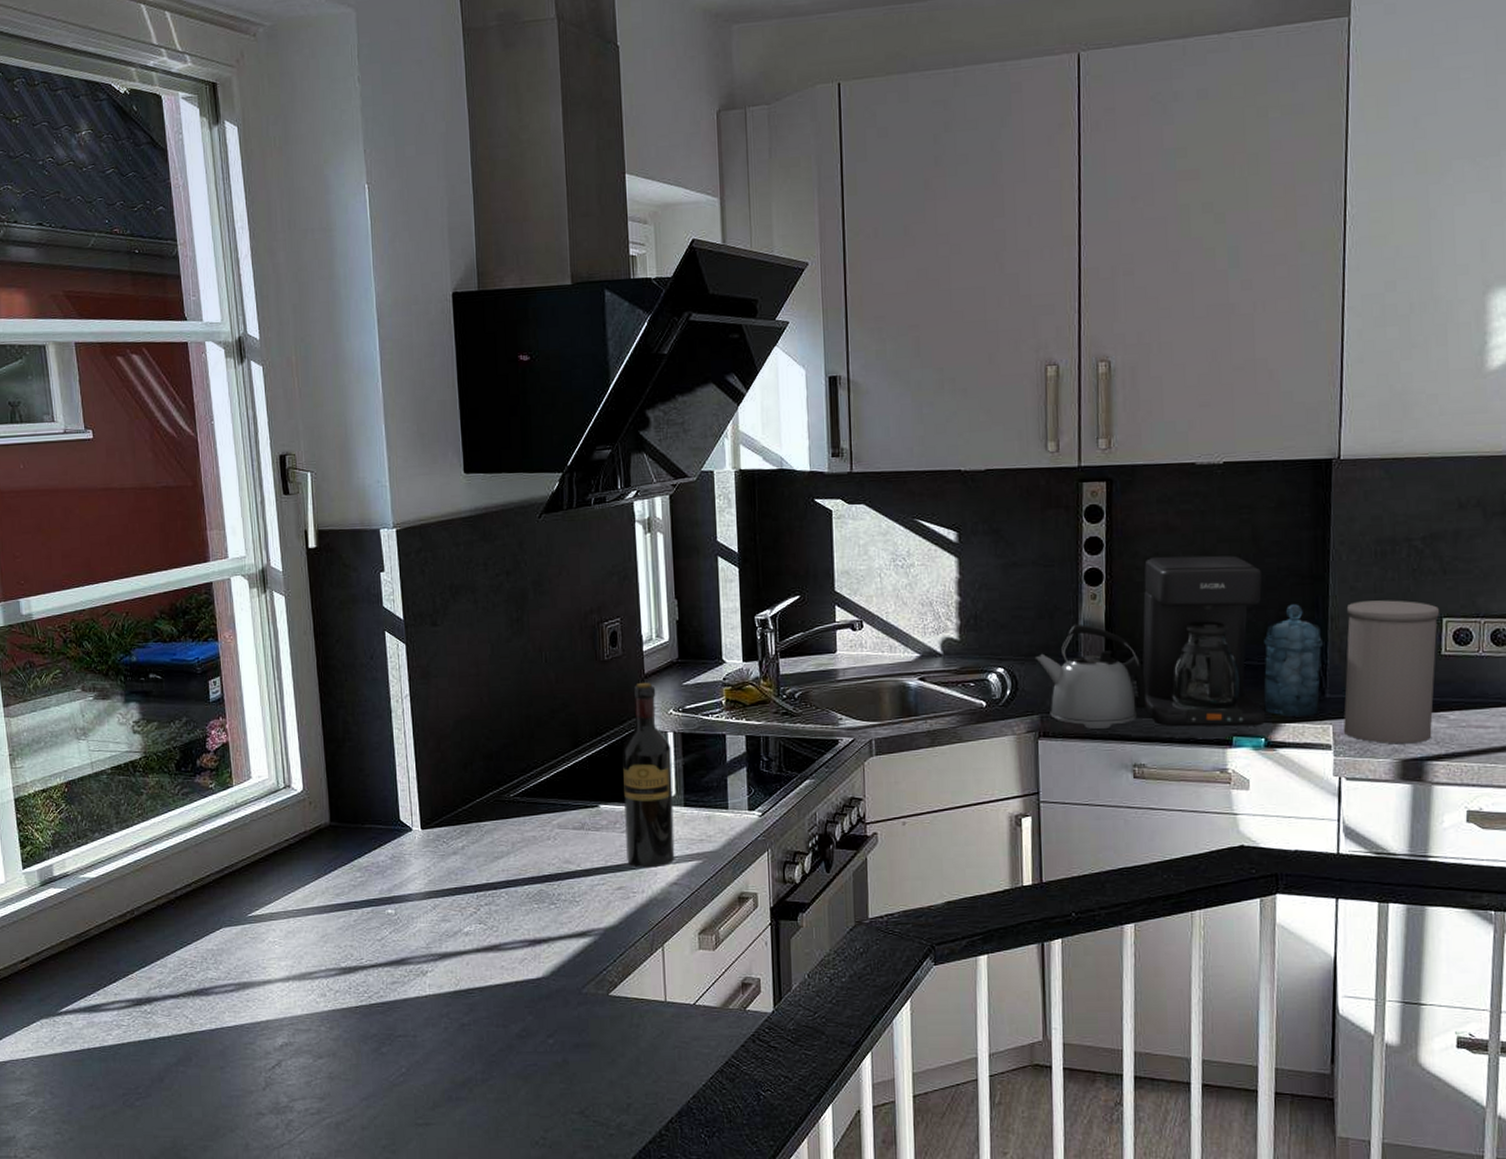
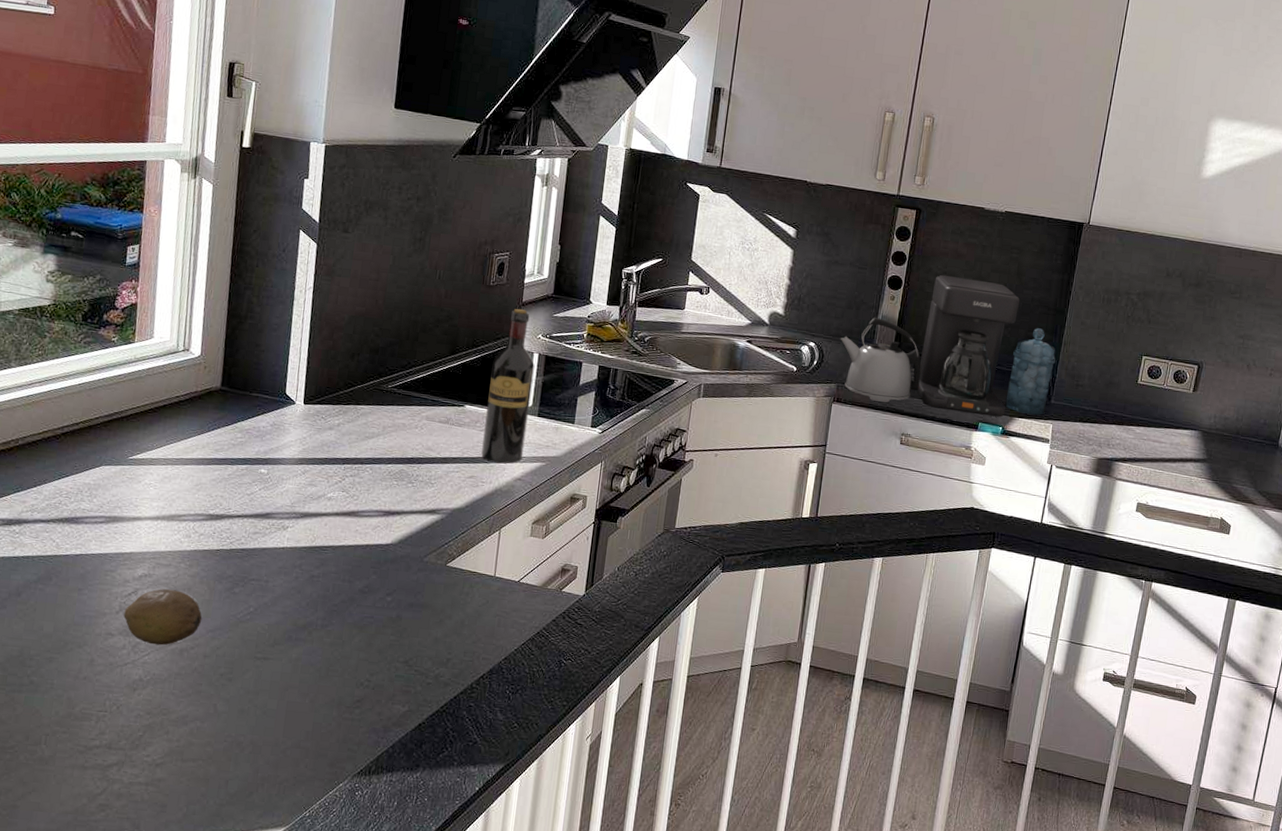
fruit: none [271,1057,353,1121] -> present [124,589,202,646]
canister: present [1344,600,1440,744] -> none [1060,333,1142,447]

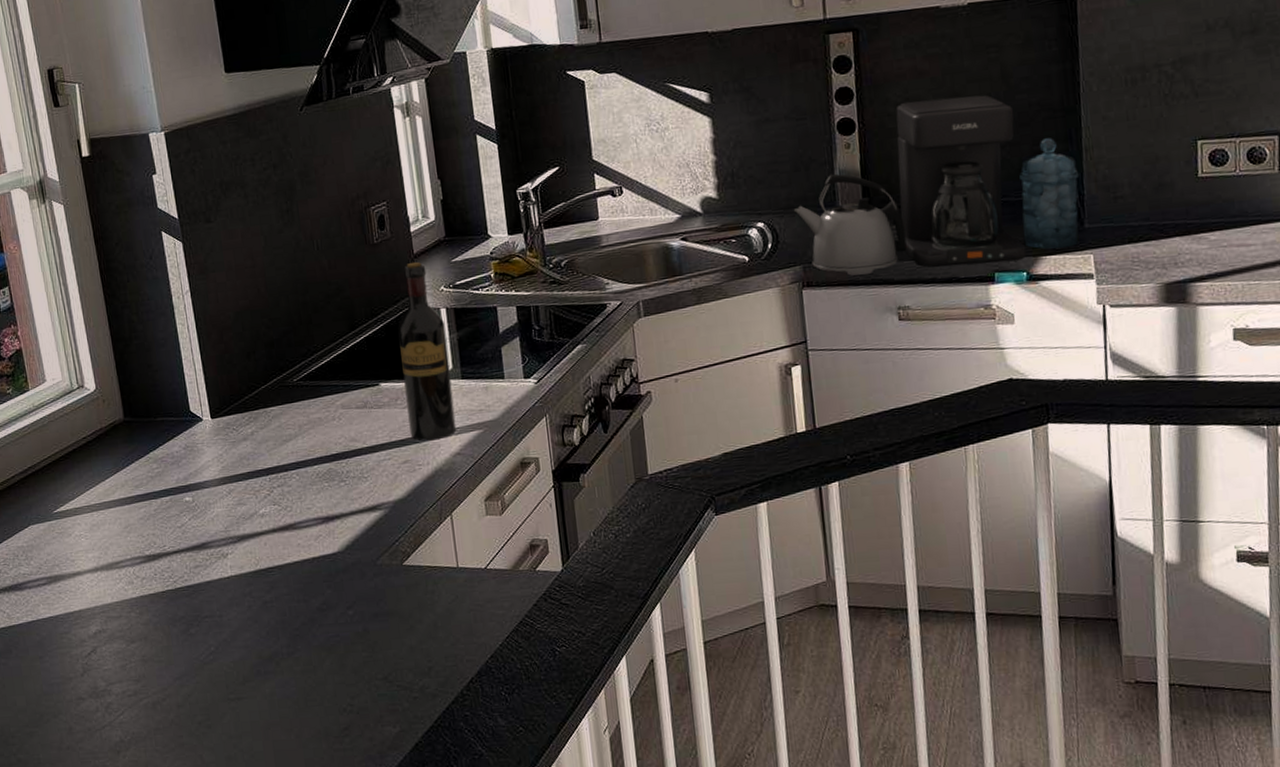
fruit: present [124,589,202,646] -> none [88,641,167,703]

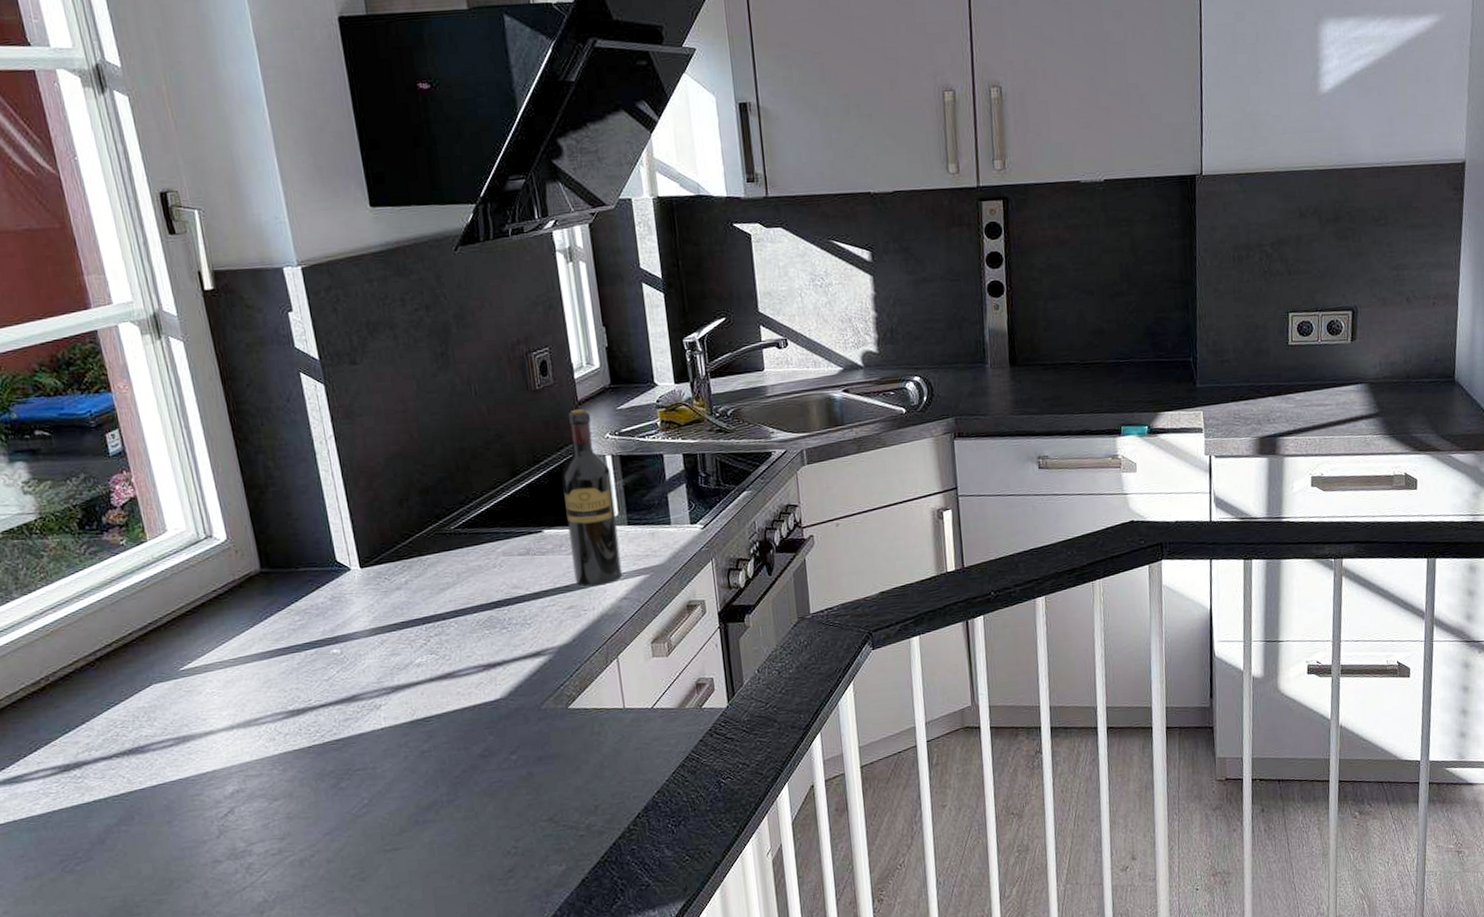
kettle: present [793,173,908,276] -> none [947,332,1048,428]
coffee maker: present [895,95,1027,268] -> none [1040,265,1148,421]
canister: present [1018,138,1080,249] -> none [1143,306,1194,406]

